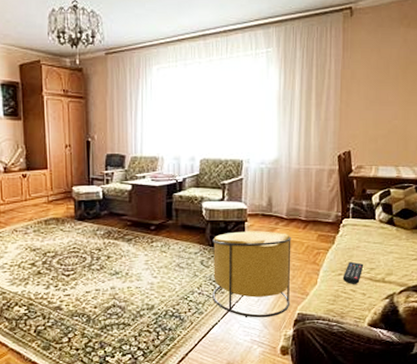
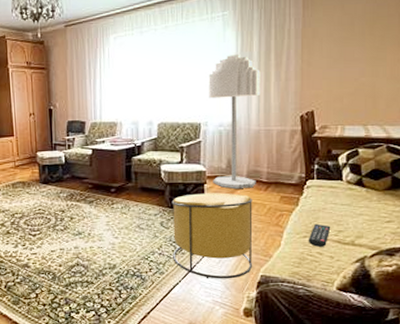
floor lamp: none [251,92,302,227] -> present [208,55,261,189]

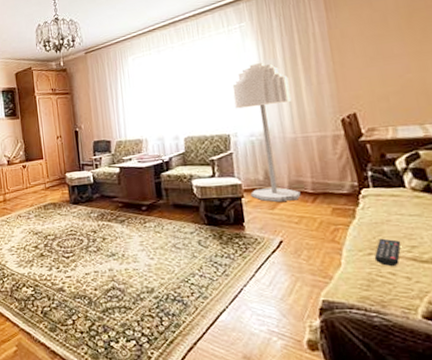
ottoman: present [171,193,253,279] -> none [207,206,310,305]

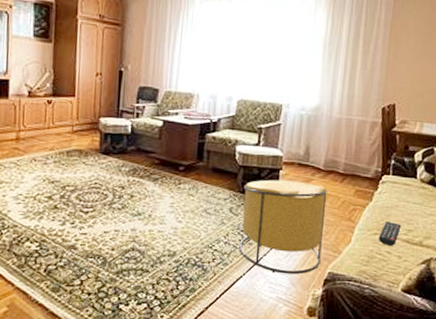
ottoman: none [207,206,310,305] -> present [239,179,327,275]
floor lamp: present [232,63,301,202] -> none [289,36,348,178]

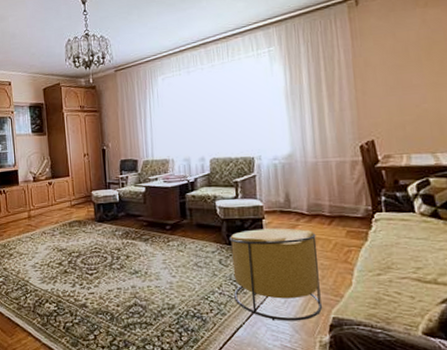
remote control: present [378,221,402,246] -> none [382,260,408,286]

